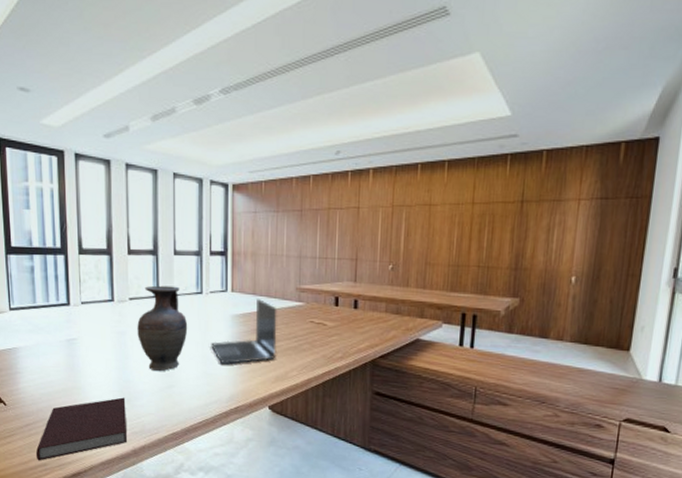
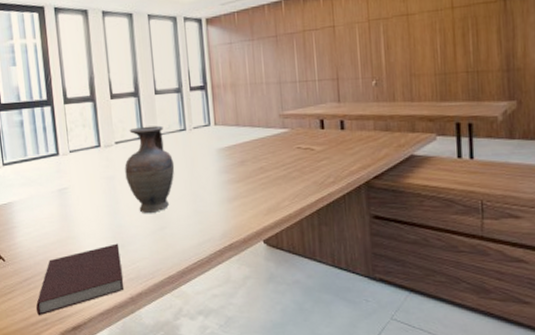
laptop: present [211,299,277,365] -> none [199,130,266,201]

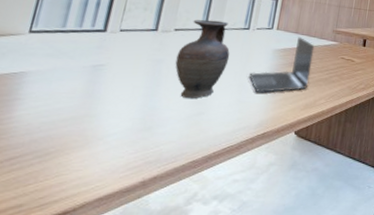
notebook: present [36,243,123,316] -> none [11,125,147,202]
laptop: none [199,130,266,201] -> present [249,37,315,93]

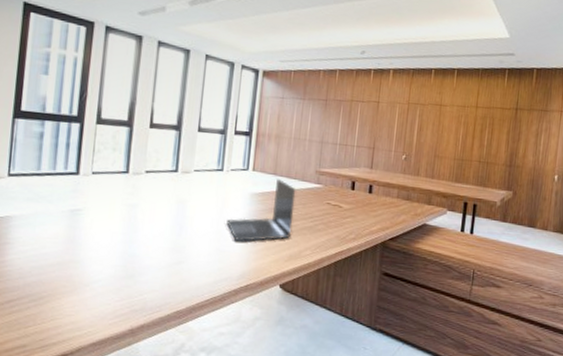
vase: present [175,19,230,99] -> none [150,160,205,246]

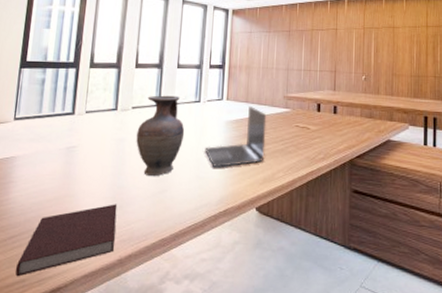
notebook: none [15,272,129,342] -> present [16,204,118,277]
vase: none [150,160,205,246] -> present [136,95,185,176]

